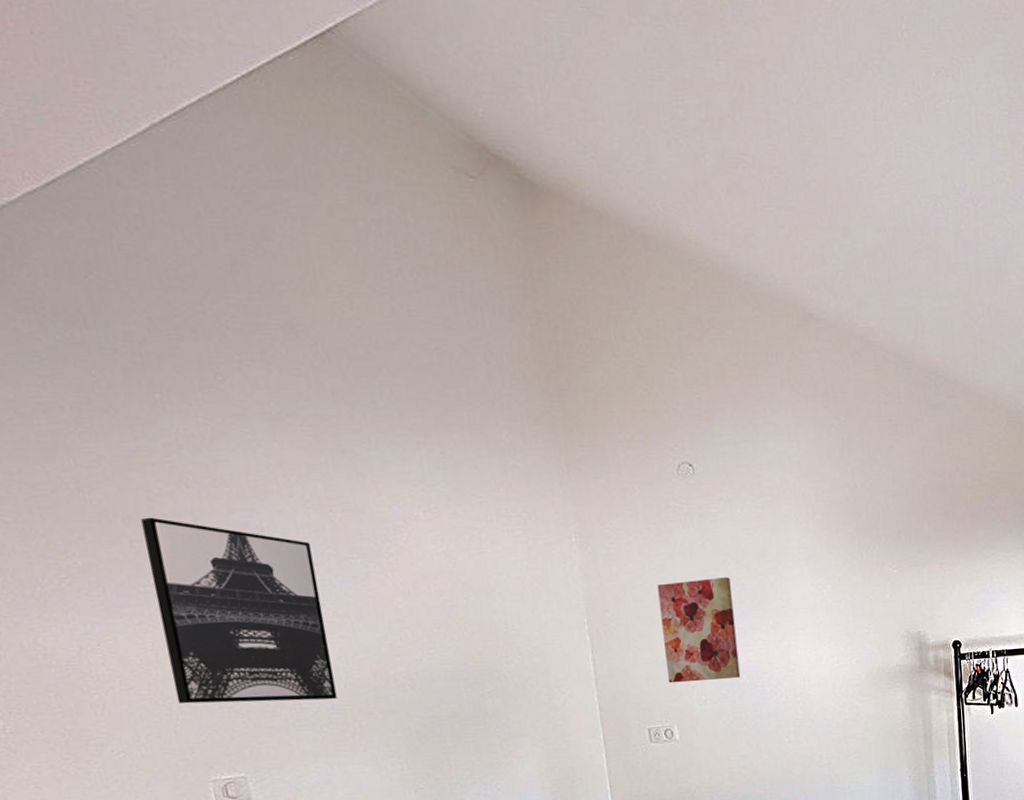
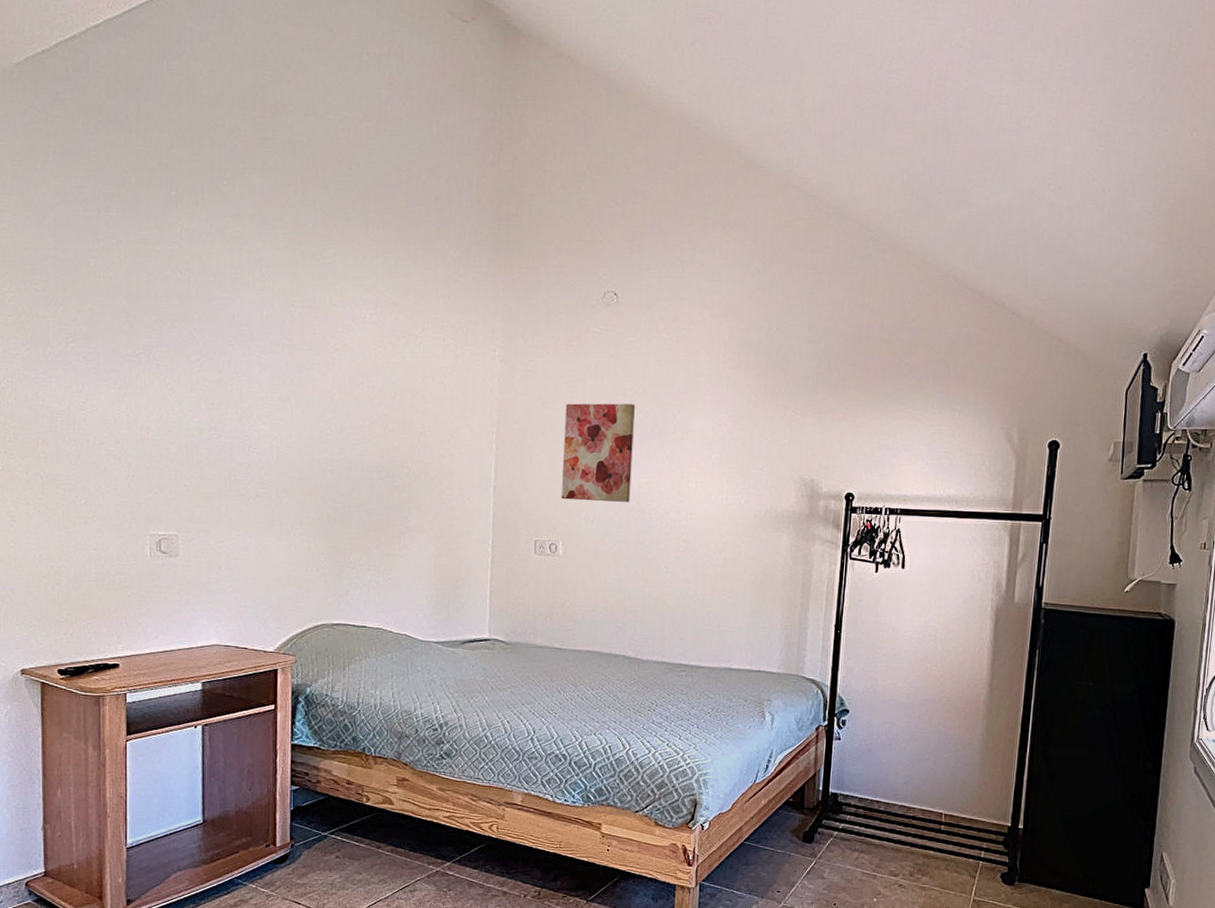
wall art: present [141,517,337,704] -> none [137,296,270,476]

